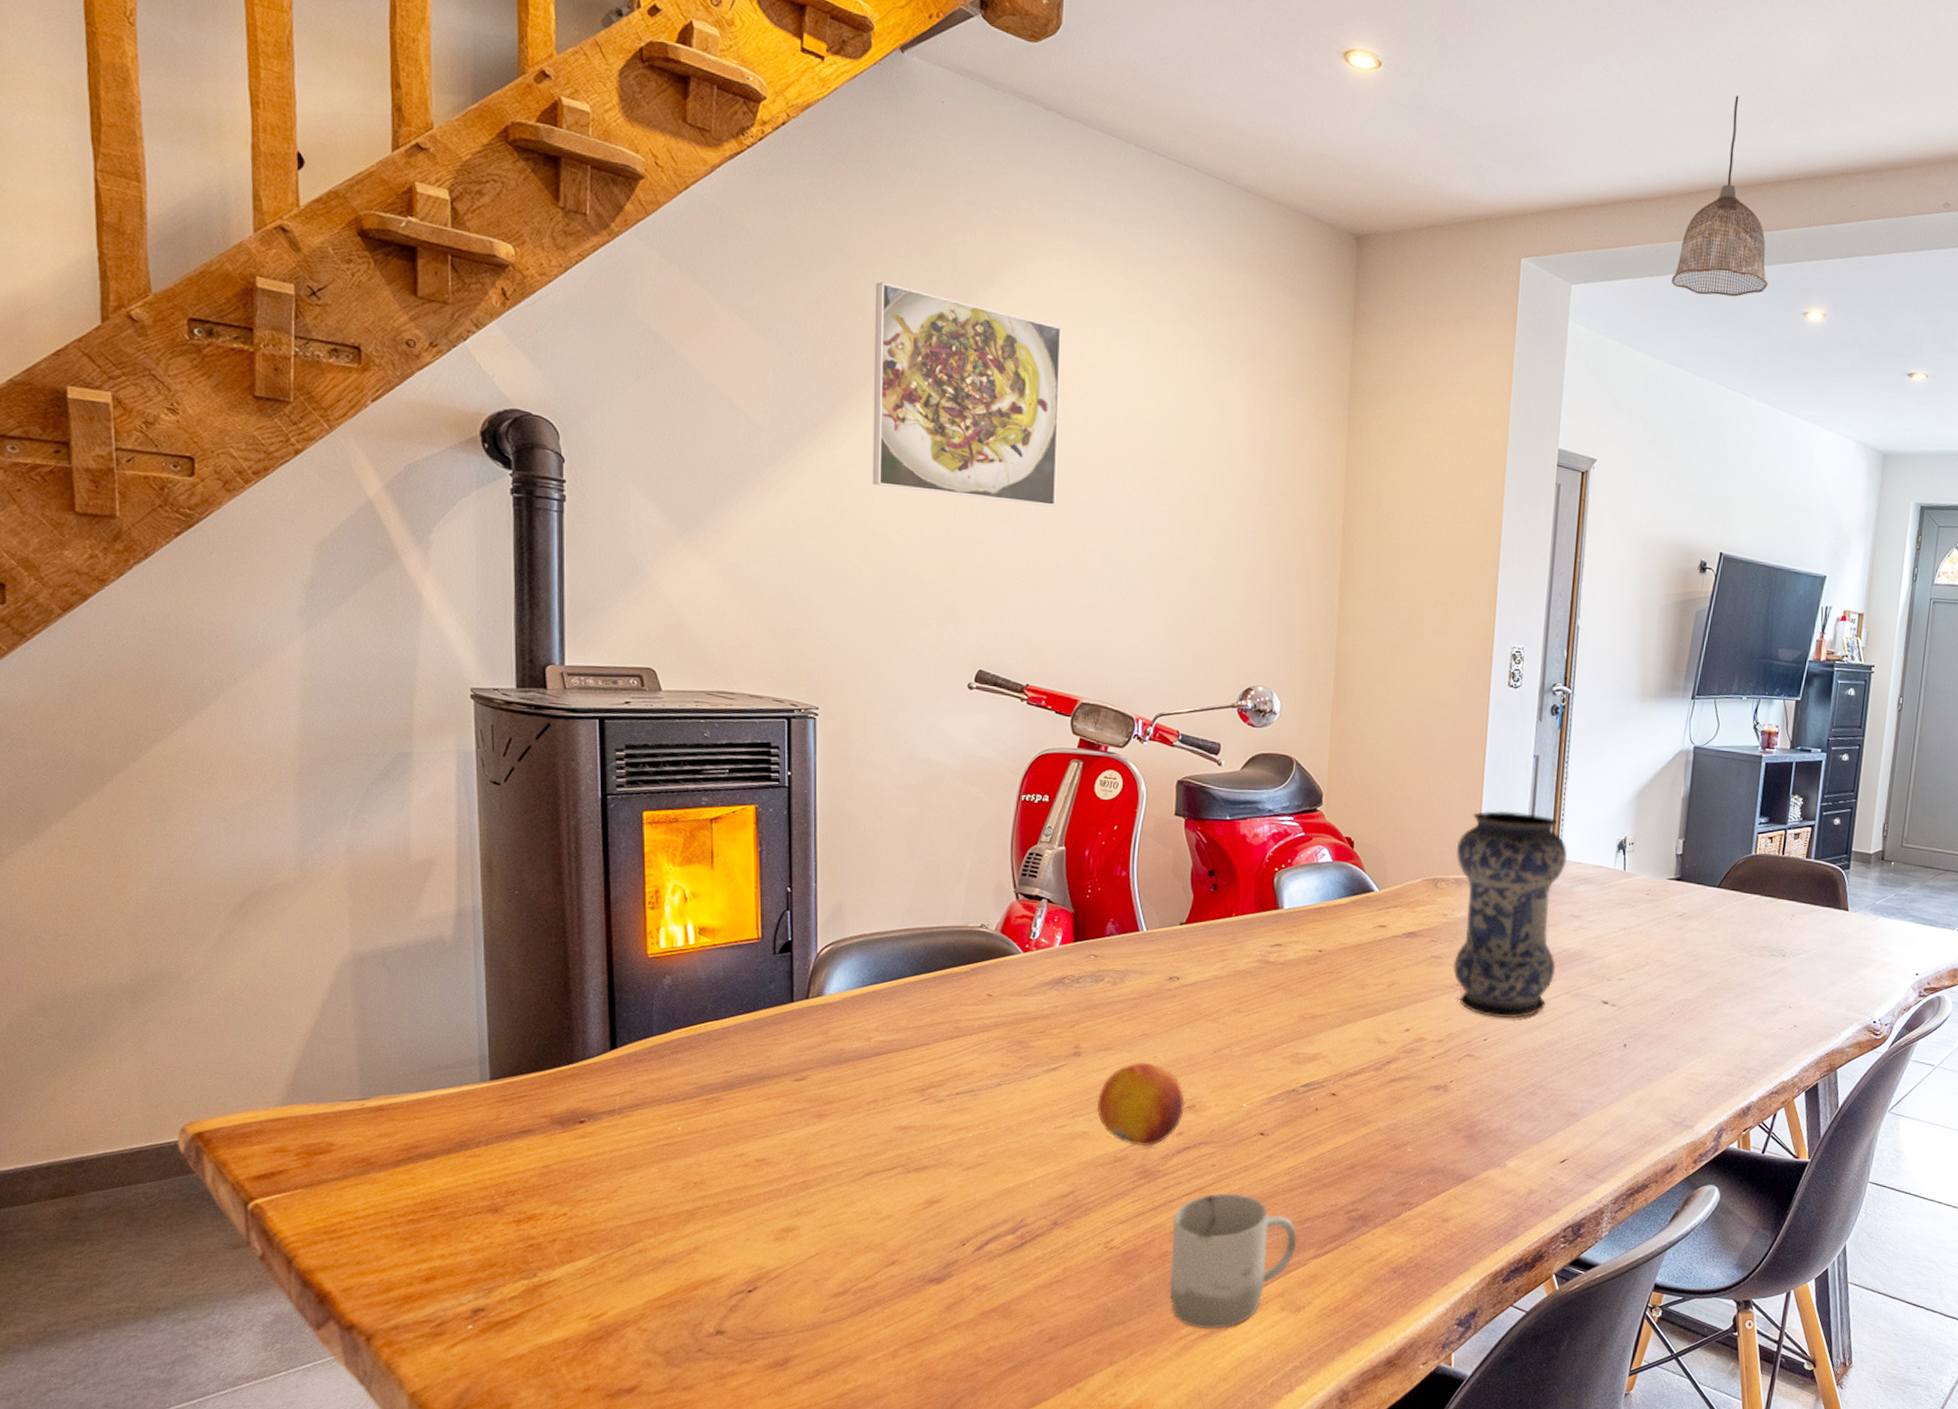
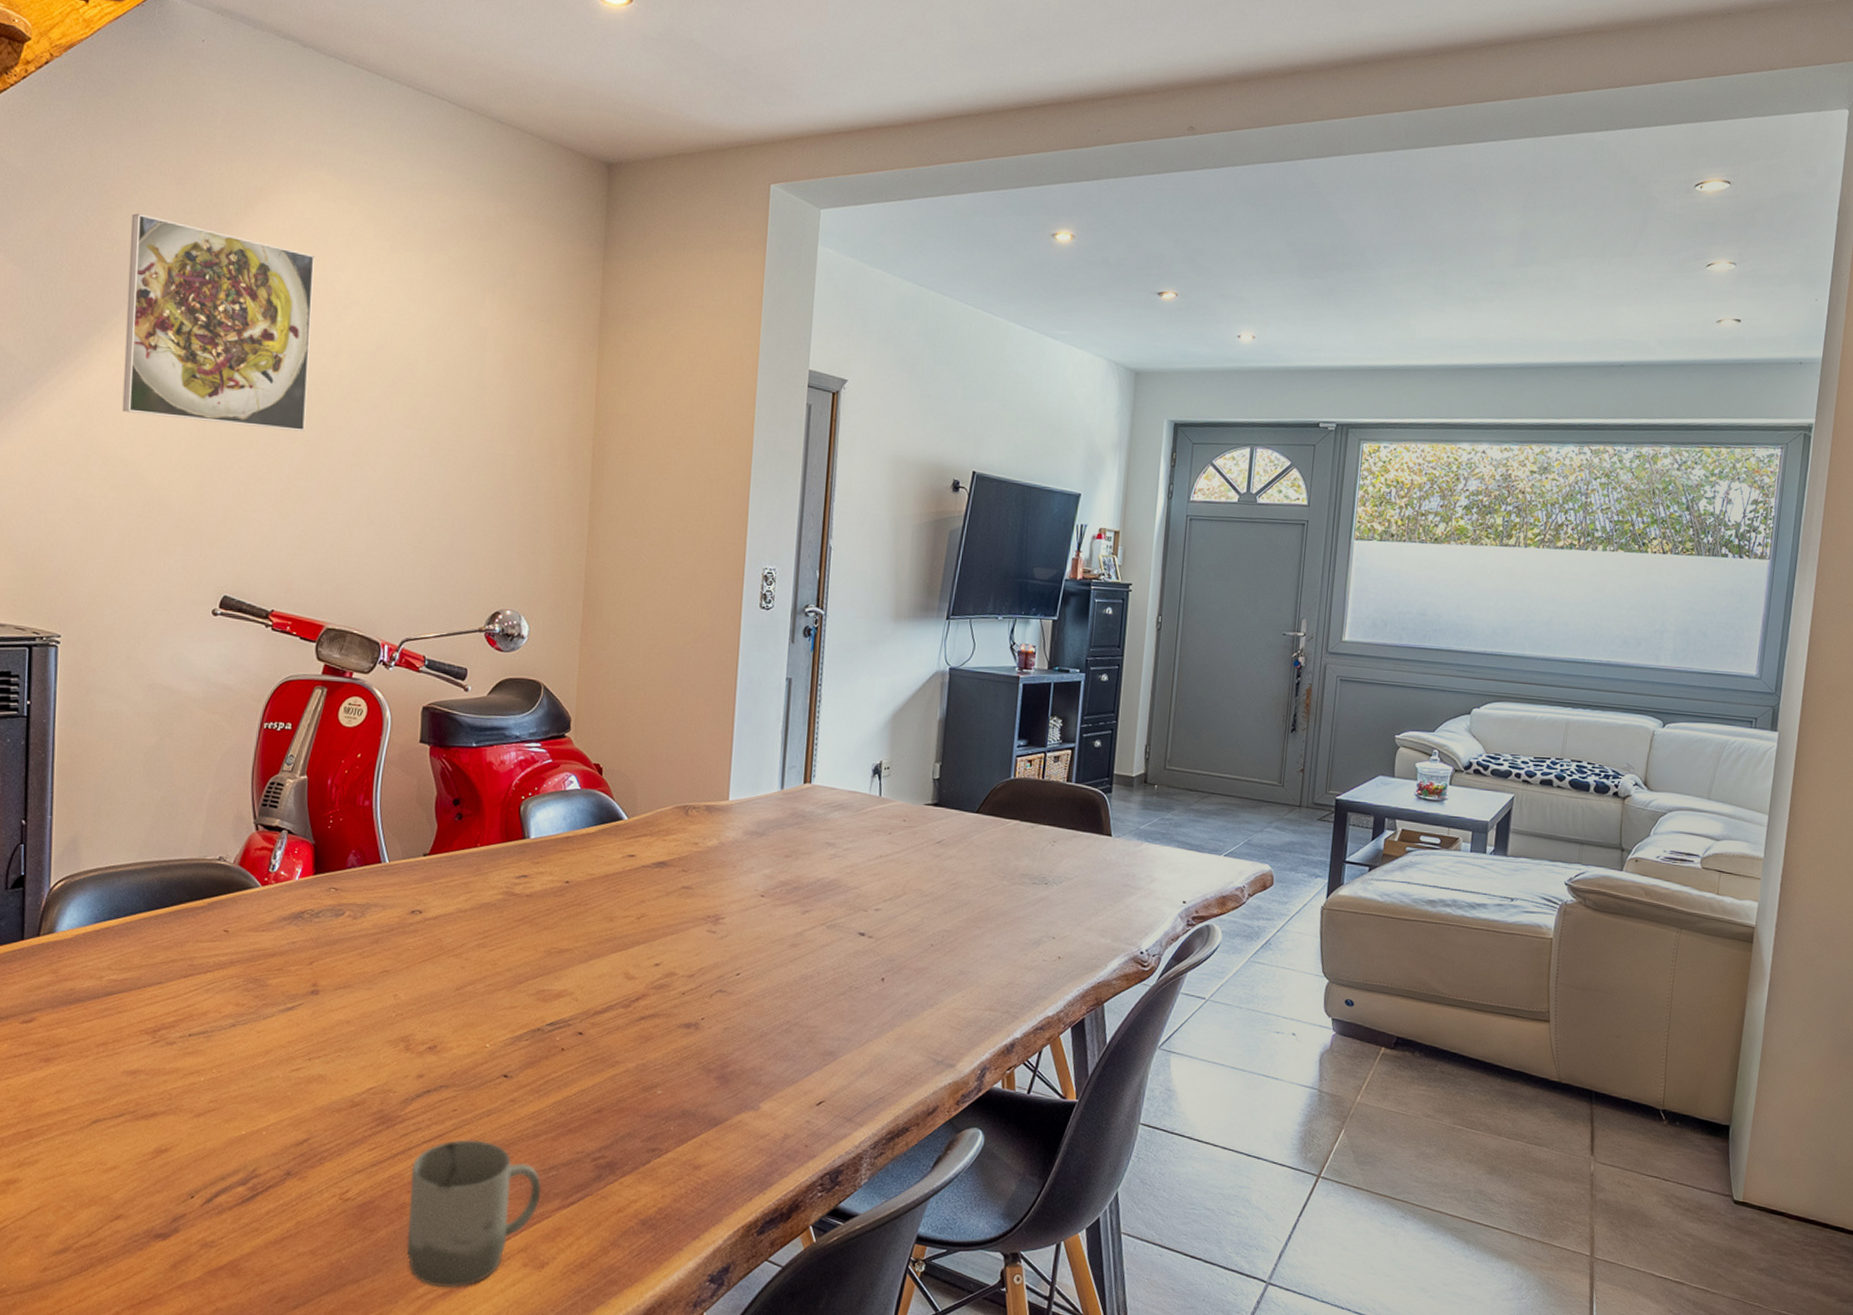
fruit: present [1096,1062,1185,1146] -> none [334,1000,426,1090]
vase: present [1452,810,1567,1019] -> none [704,735,821,952]
pendant lamp: present [1671,95,1769,297] -> none [919,26,1016,220]

